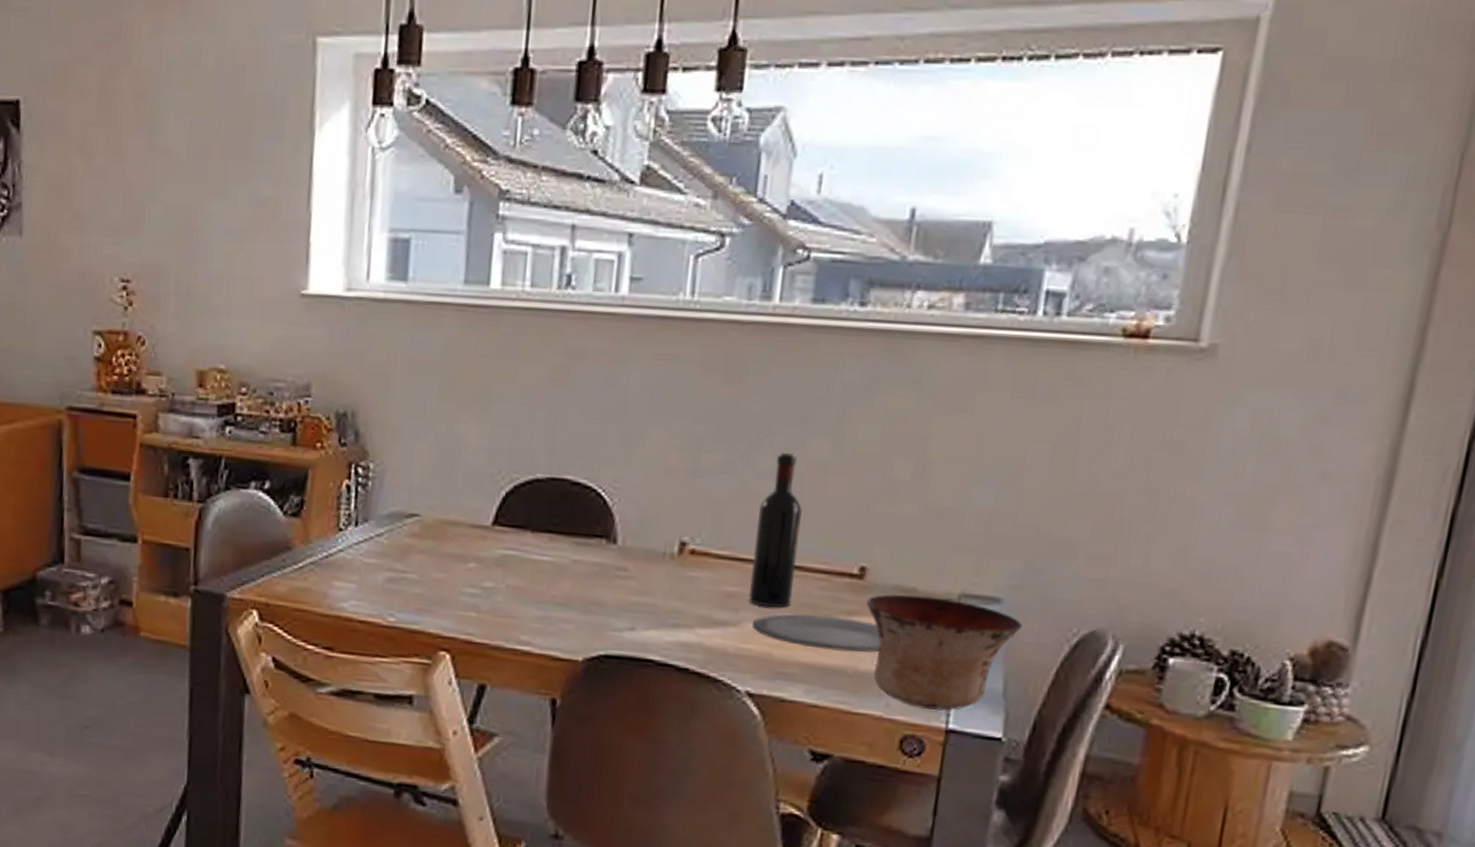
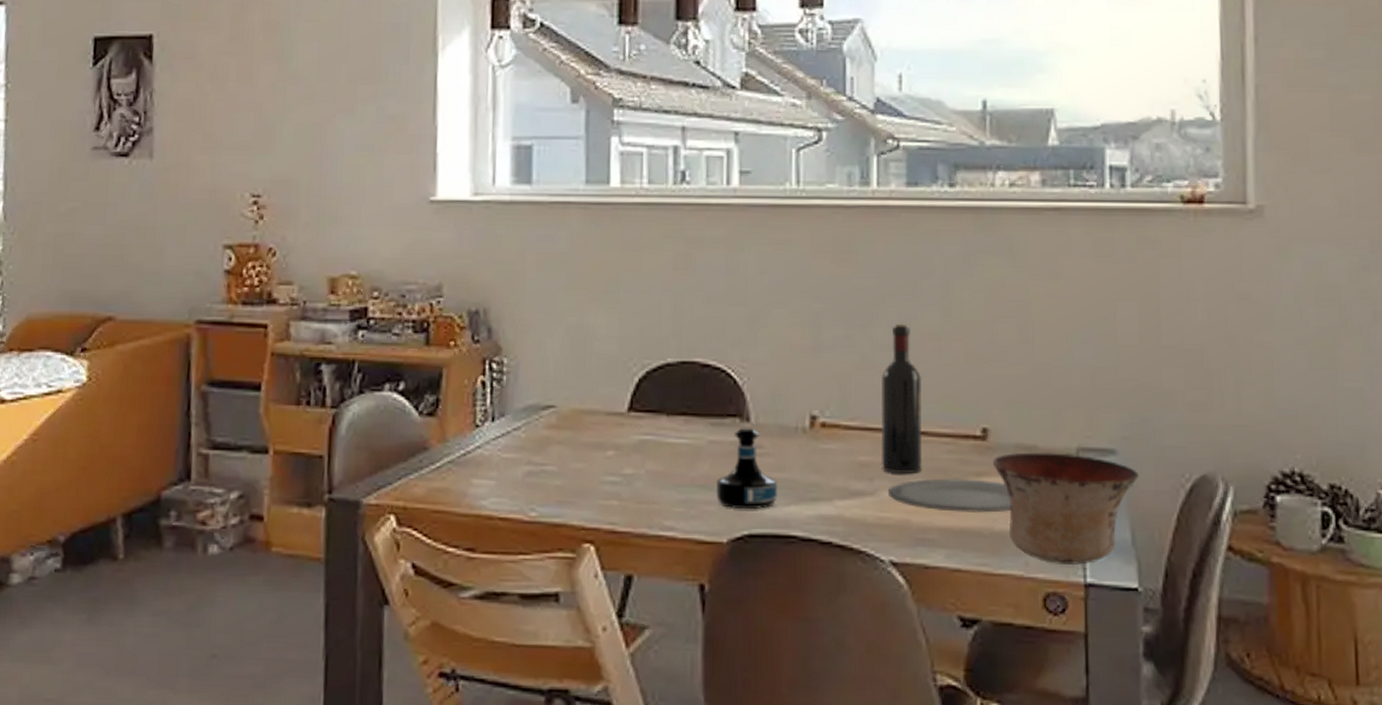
tequila bottle: none [575,548,639,631] -> present [716,427,778,510]

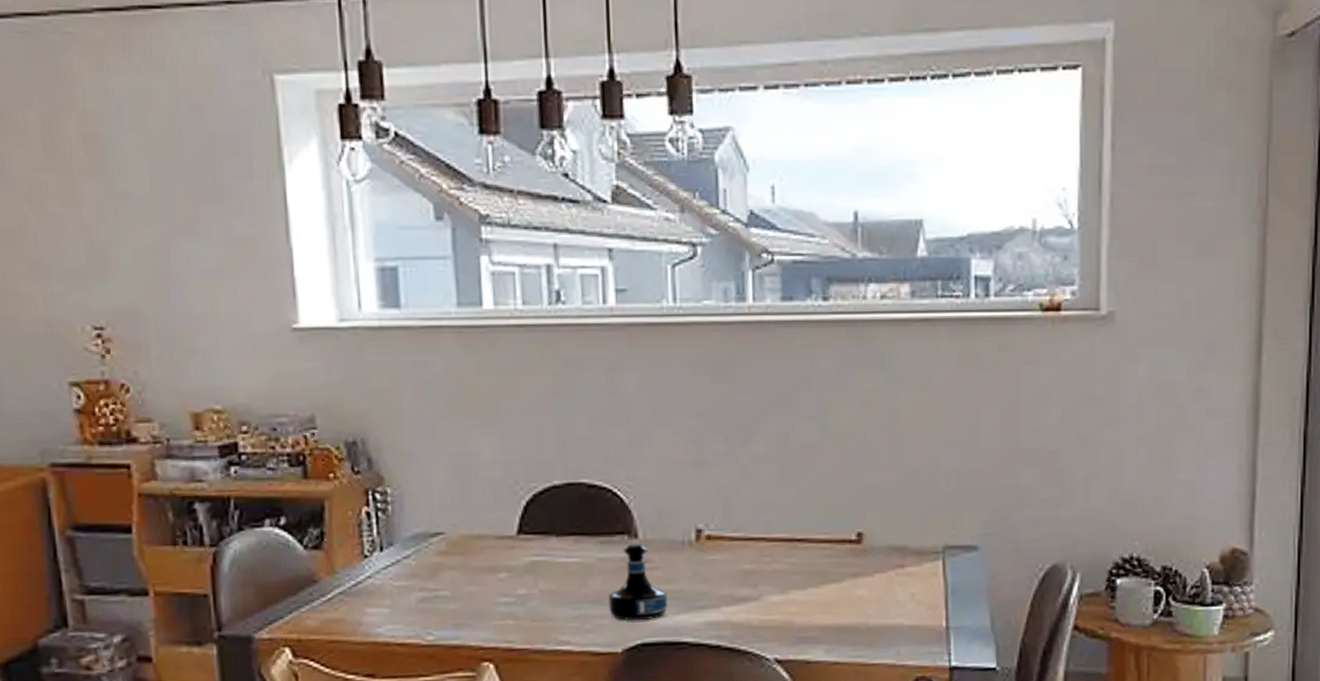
wine bottle: present [880,323,923,474] -> none [762,437,803,580]
plate: present [887,478,1011,513] -> none [771,580,884,611]
bowl: present [992,452,1139,565] -> none [866,551,998,652]

